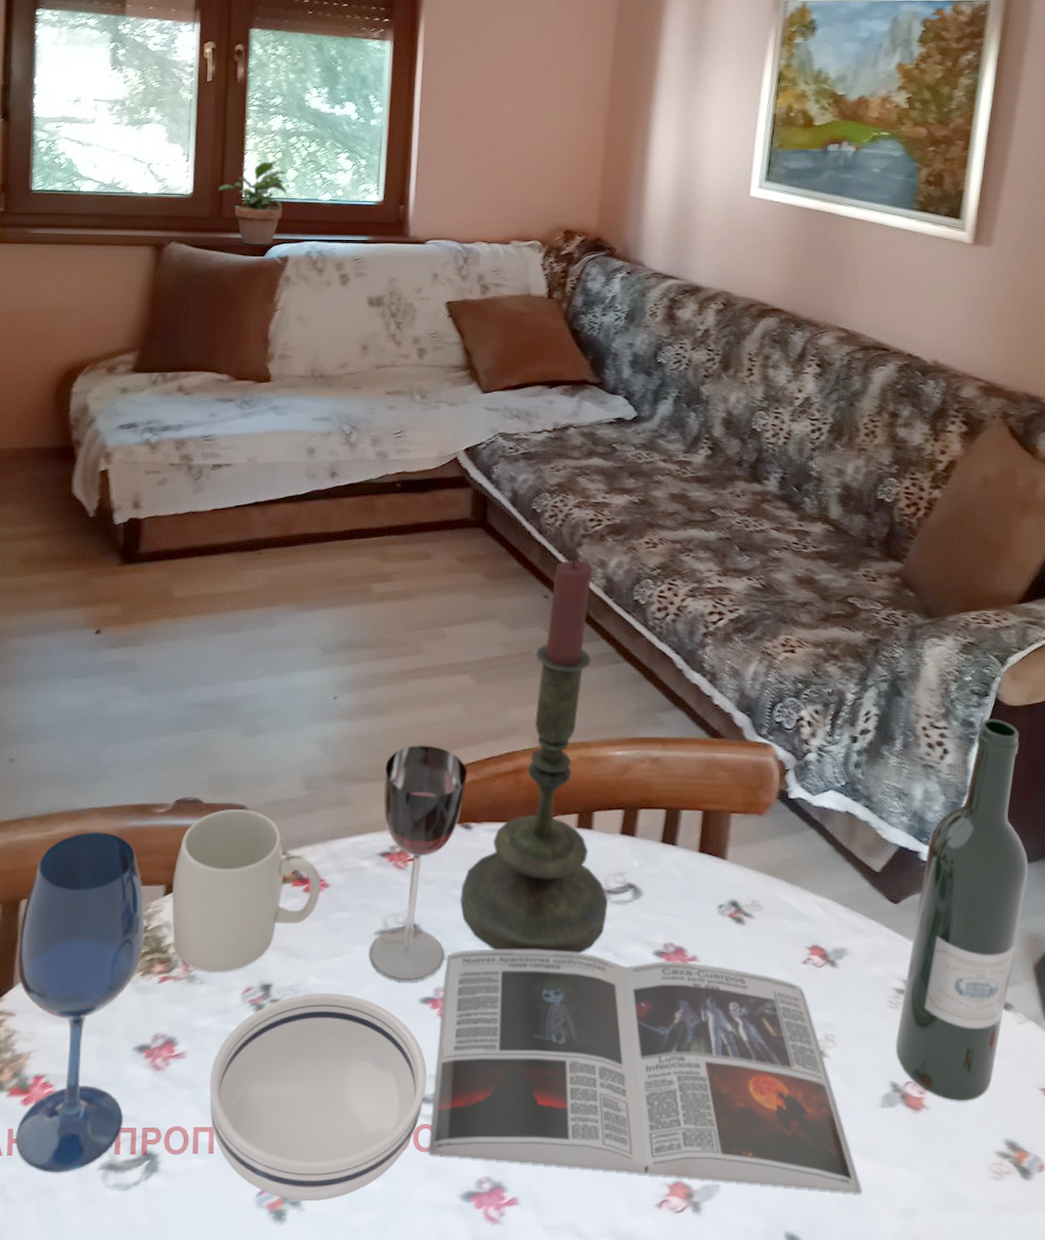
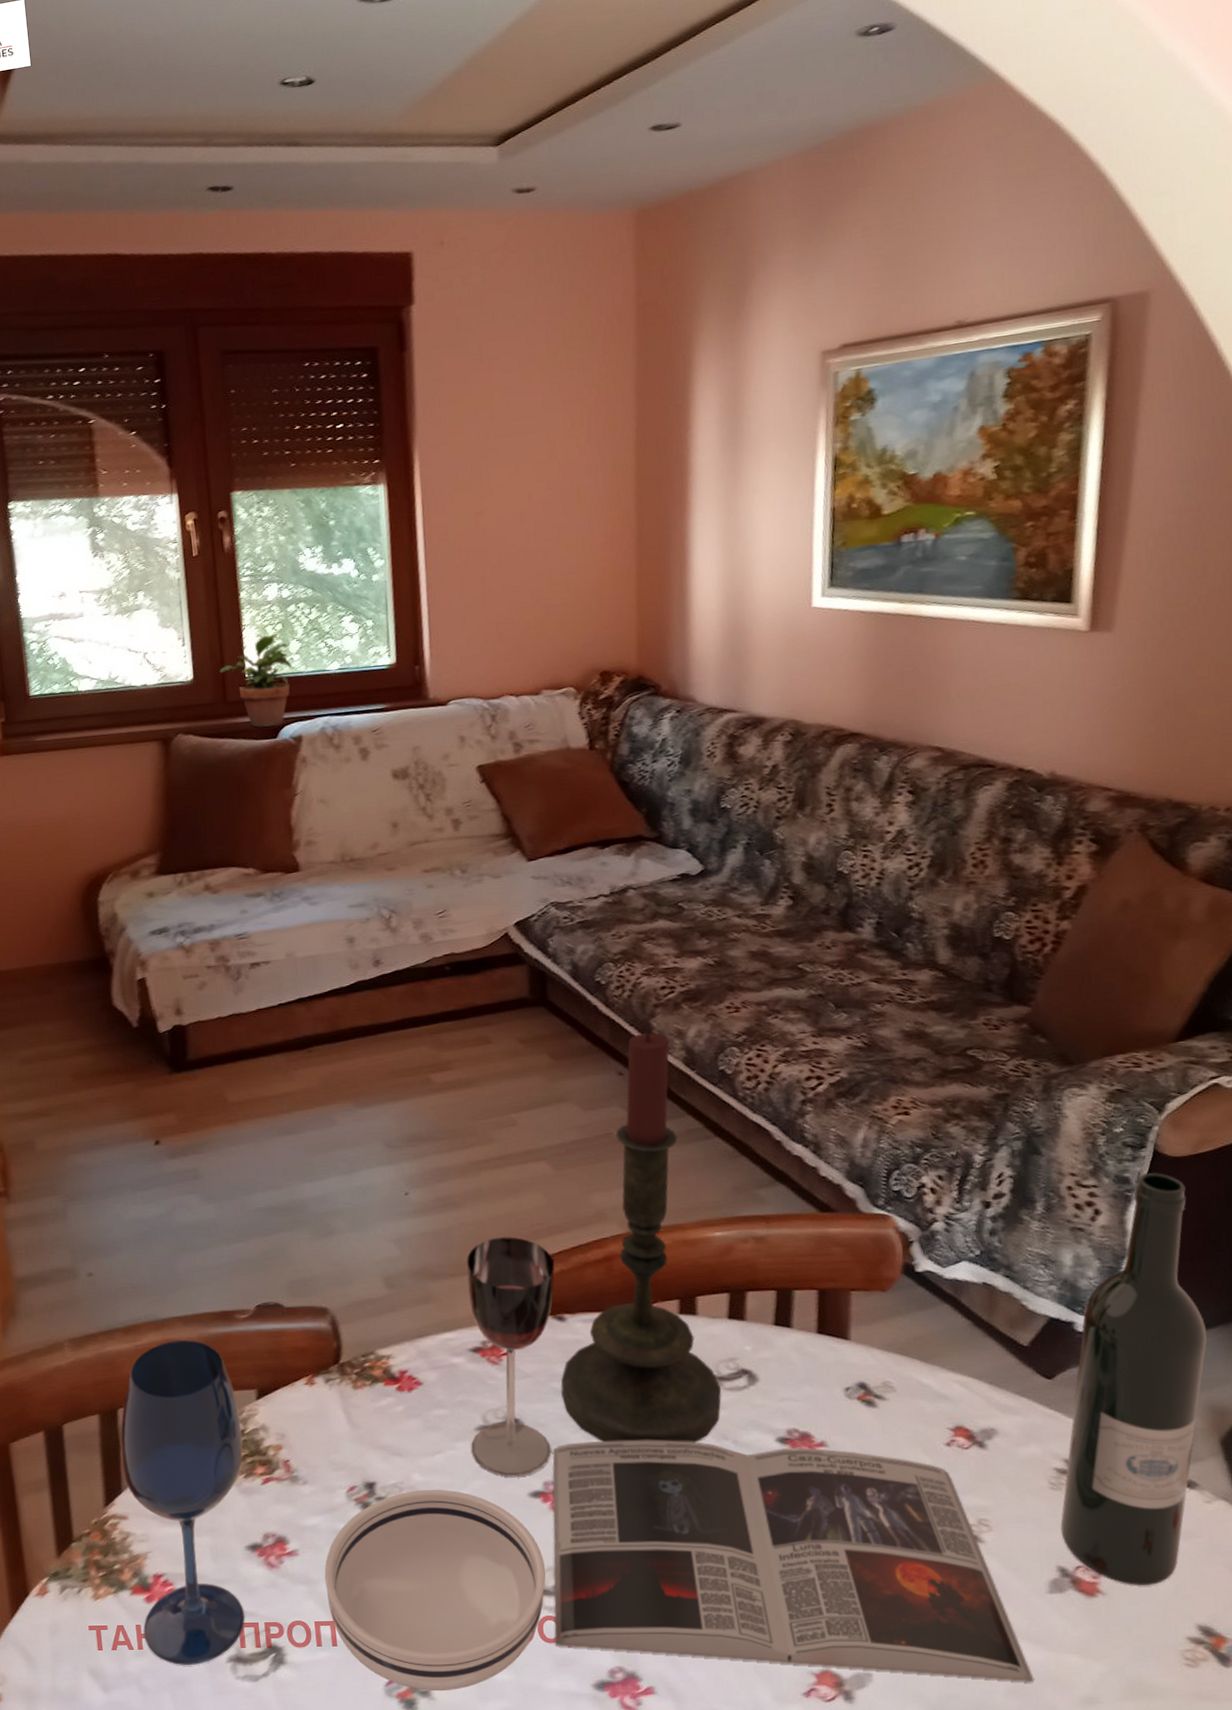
mug: present [171,809,321,973] -> none [263,1311,415,1473]

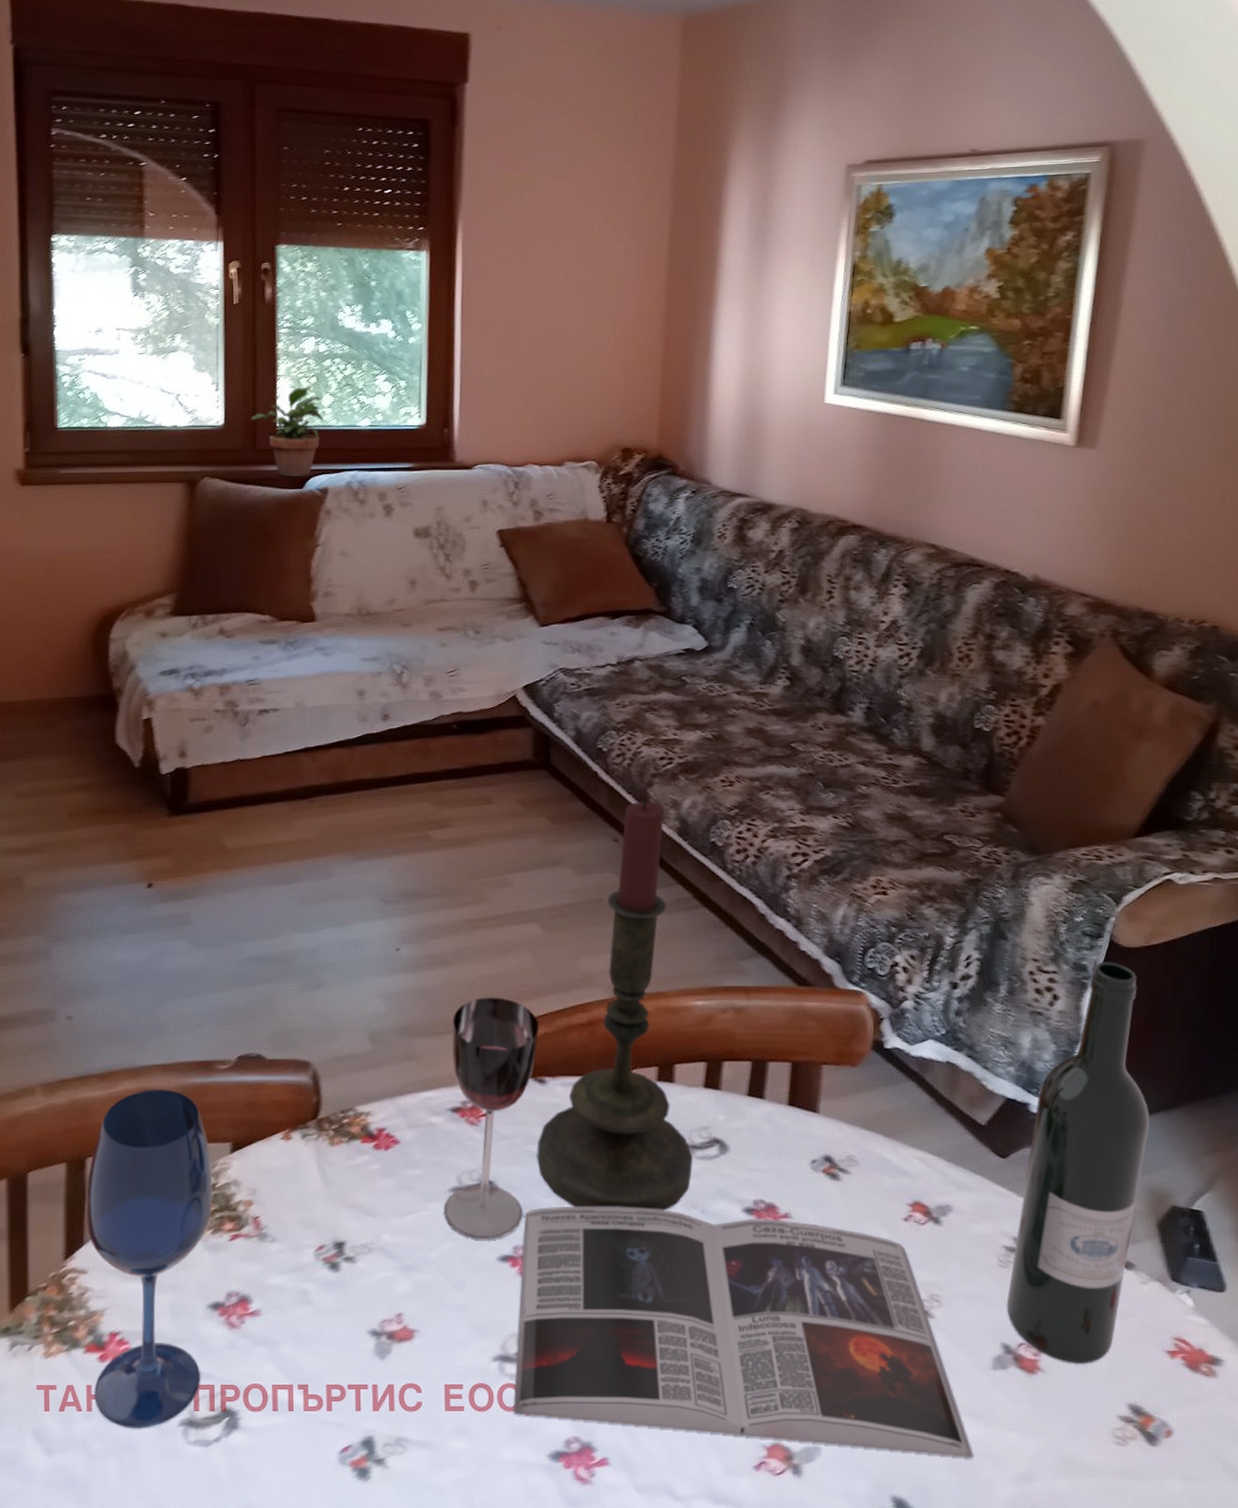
bowl: present [324,1490,546,1692] -> none [286,1251,509,1460]

